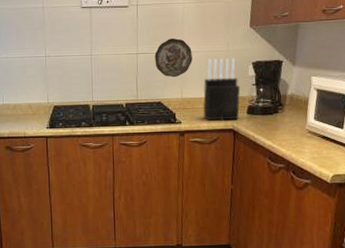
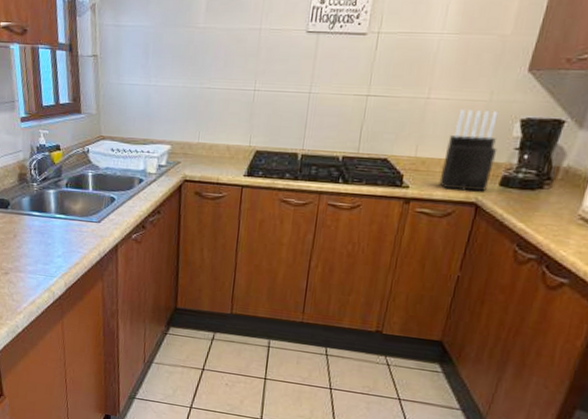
decorative plate: present [154,38,192,78] -> none [388,79,441,130]

